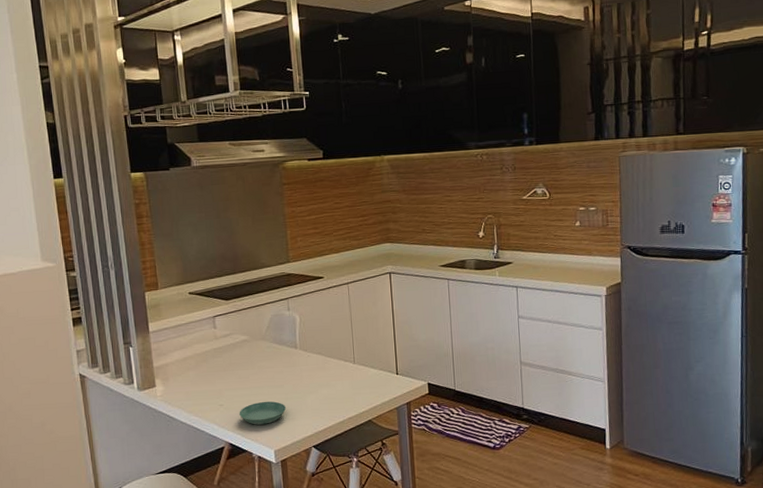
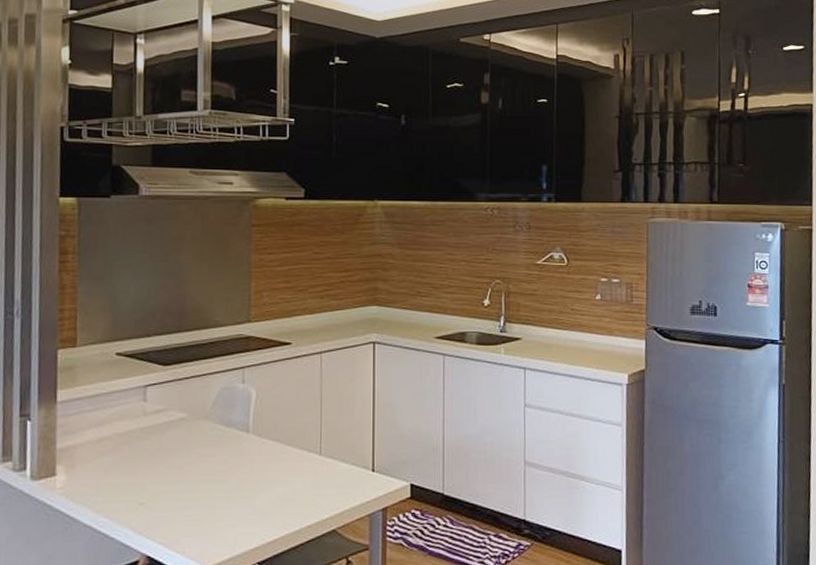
saucer: present [239,401,287,425] -> none [164,500,228,532]

